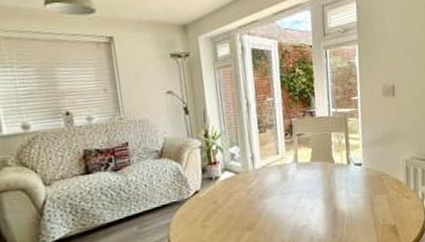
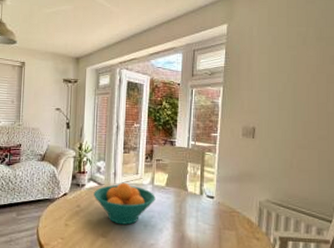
fruit bowl: none [231,165,302,213] -> present [94,182,156,225]

